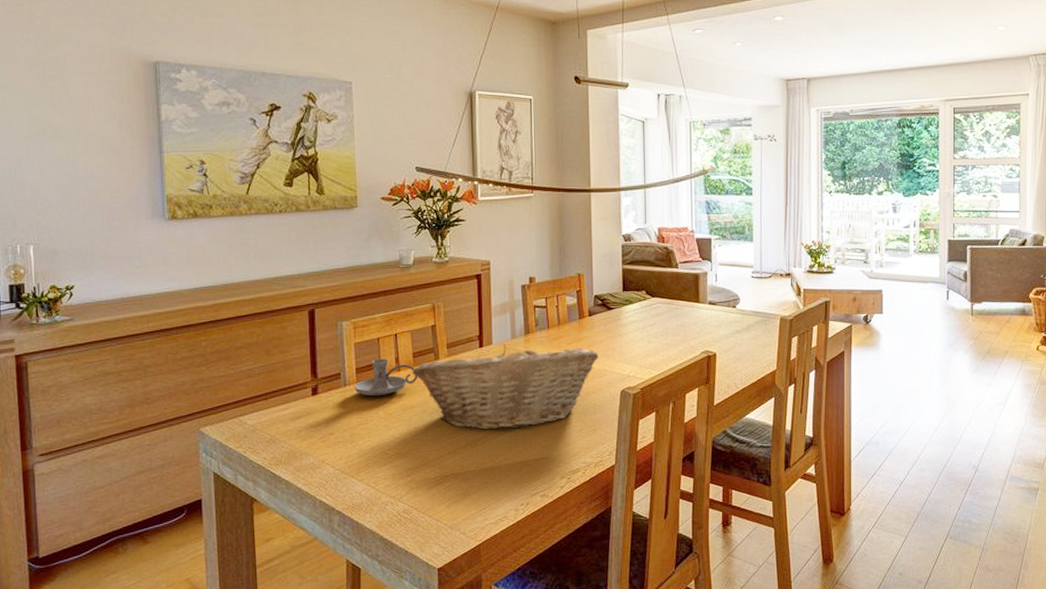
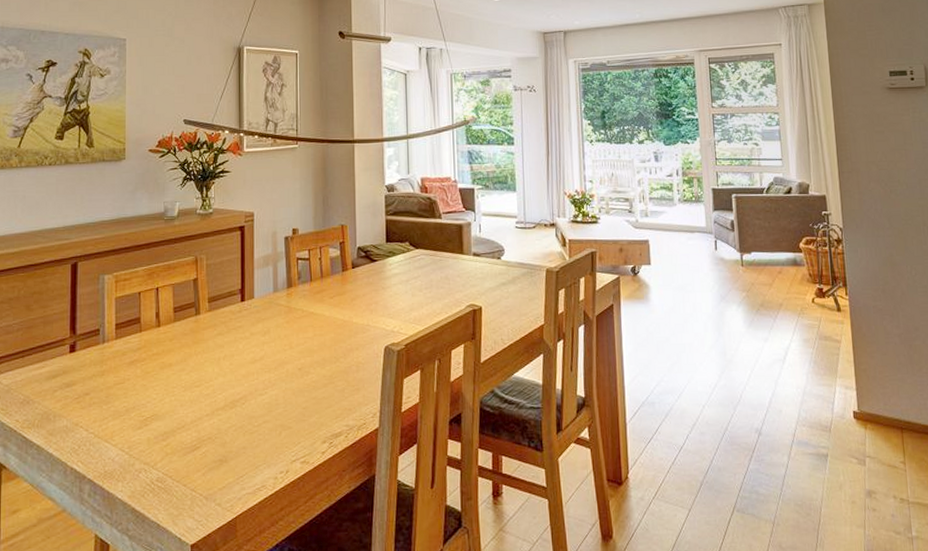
candle holder: present [354,359,418,396] -> none [112,314,178,353]
fruit basket: present [412,344,599,430] -> none [172,298,362,390]

